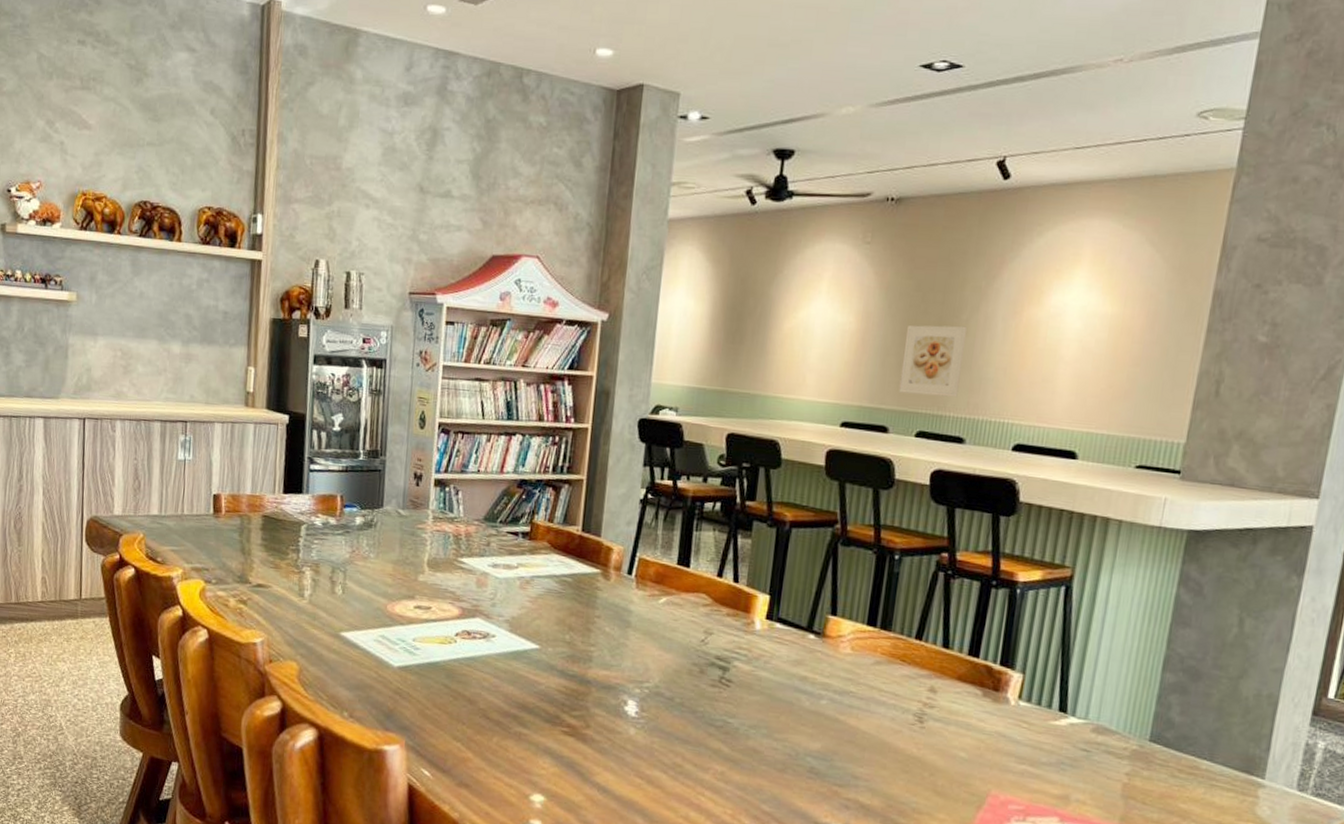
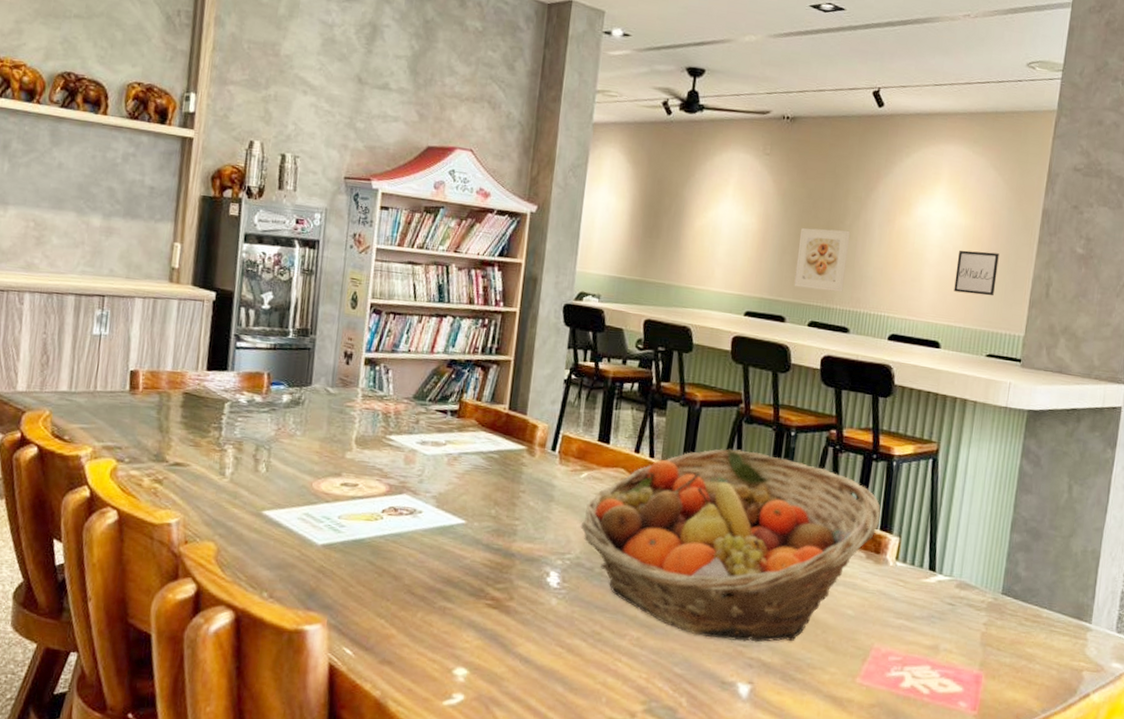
fruit basket: none [659,573,1002,784] -> present [580,448,882,643]
wall art: none [1095,343,1155,397] -> present [954,250,999,296]

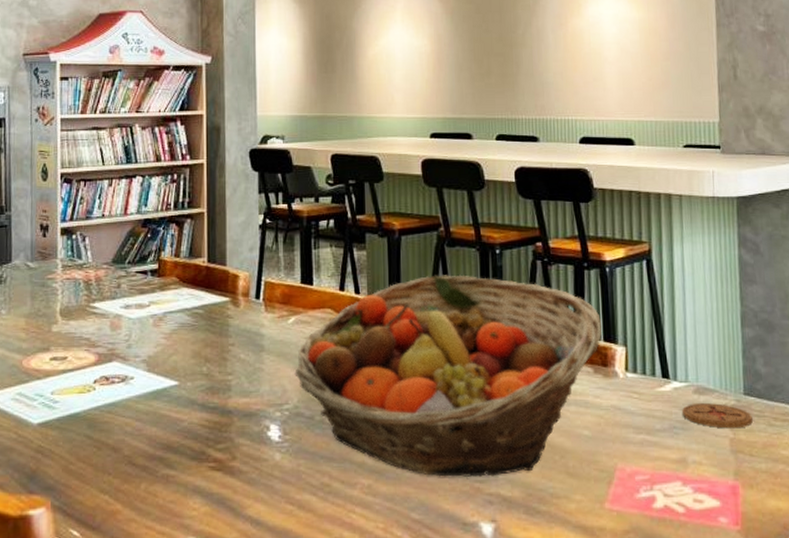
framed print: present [794,228,851,292] -> none [473,39,526,102]
coaster: none [941,597,1006,624] -> present [681,403,753,429]
wall art: present [954,250,999,296] -> none [637,42,681,86]

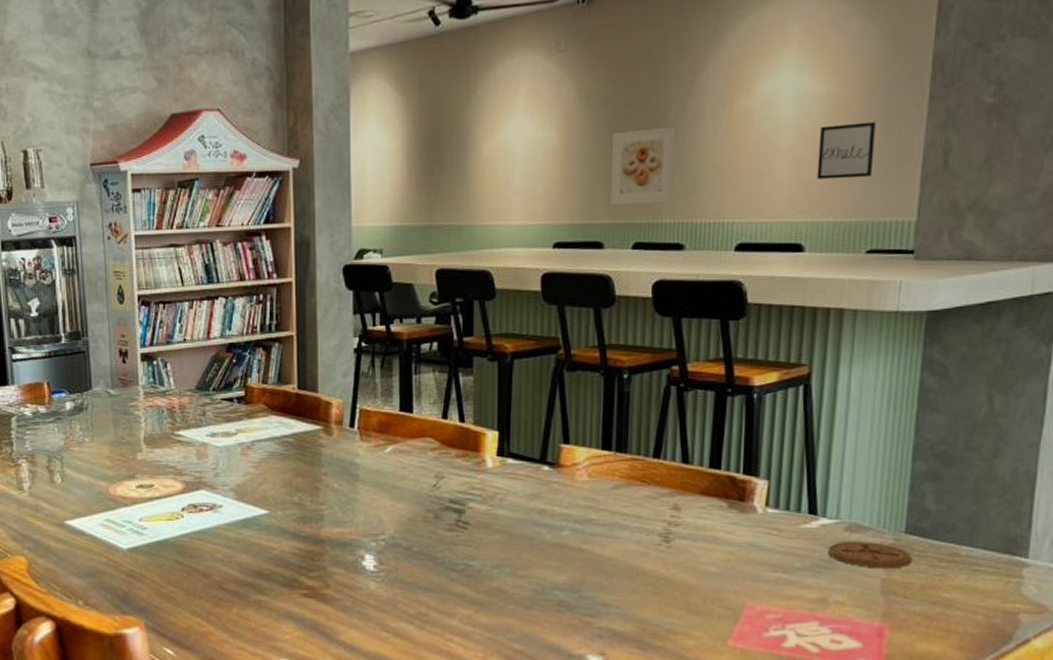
fruit basket: present [294,274,603,477] -> none [391,401,743,611]
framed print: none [473,39,526,102] -> present [610,126,676,205]
wall art: none [637,42,681,86] -> present [817,122,876,179]

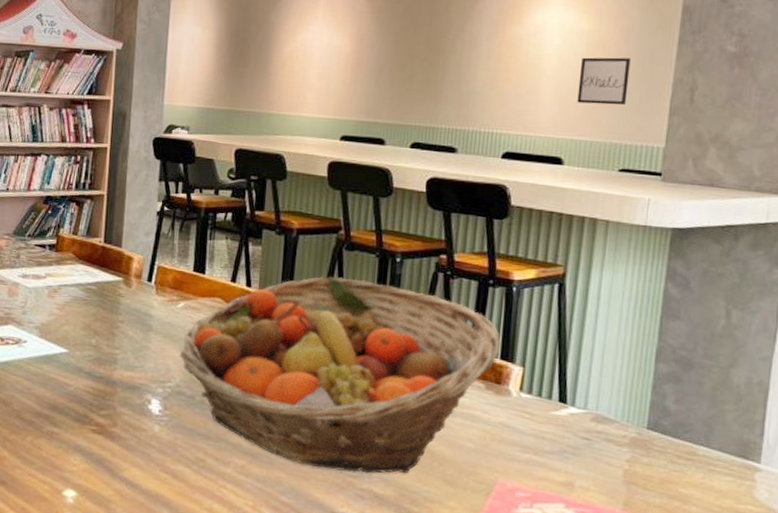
fruit basket: none [391,401,743,611] -> present [179,276,501,474]
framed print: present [610,126,676,205] -> none [393,44,455,111]
coaster: present [827,542,912,569] -> none [575,431,653,461]

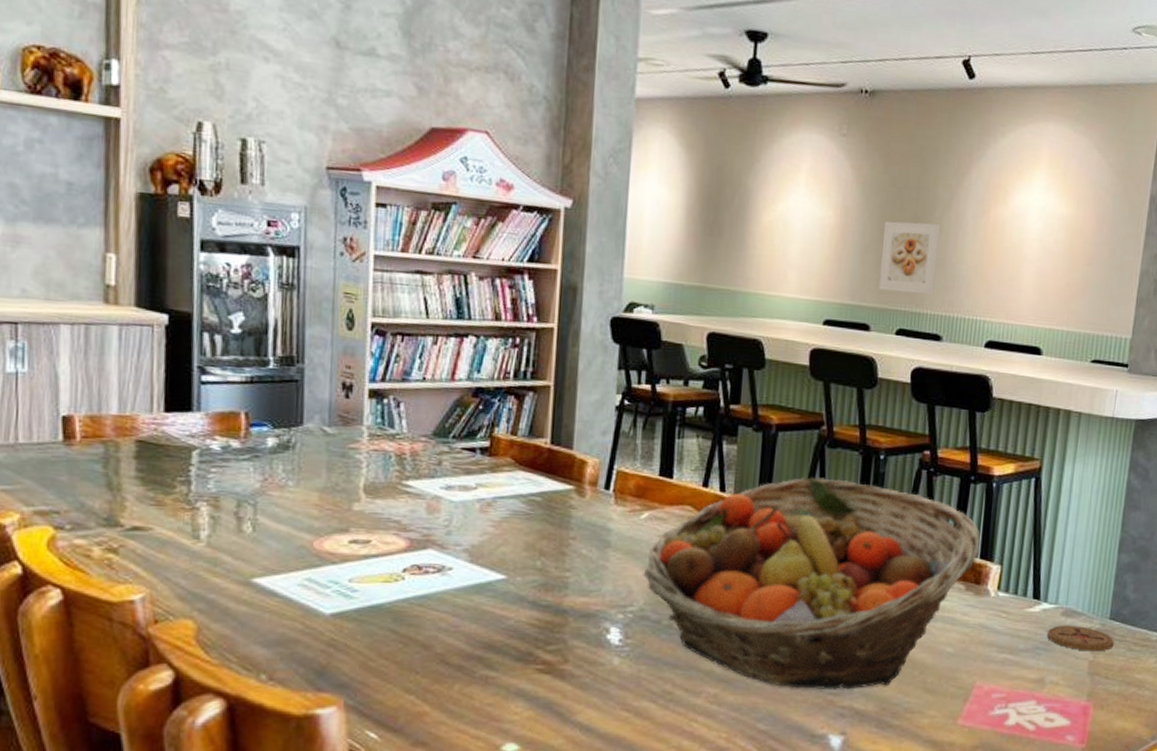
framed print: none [393,44,455,111] -> present [878,221,941,295]
coaster: none [575,431,653,461] -> present [1047,625,1114,652]
wall art: present [577,57,631,106] -> none [1055,243,1104,295]

